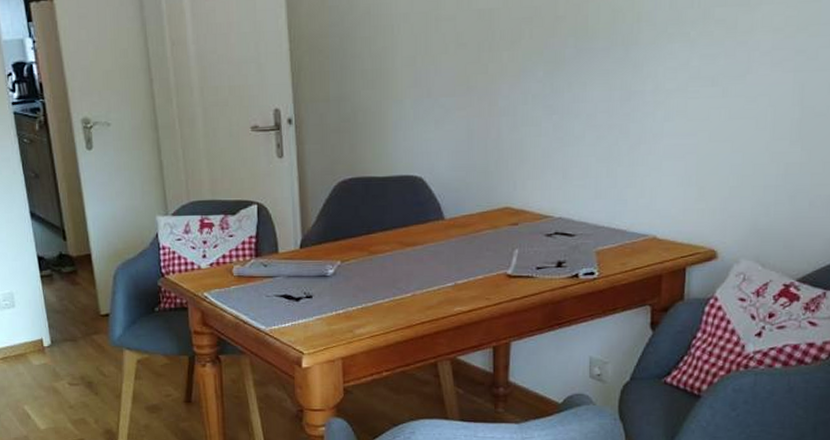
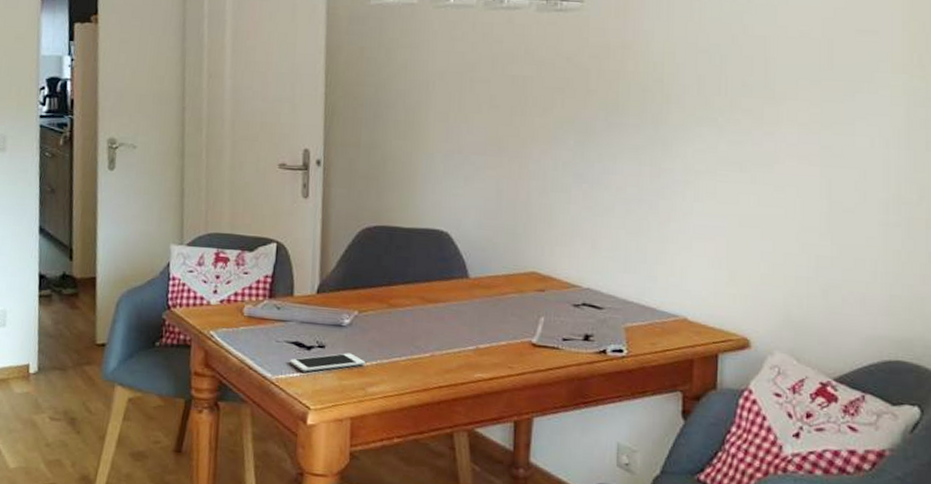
cell phone: none [281,300,351,321] -> present [290,353,366,372]

